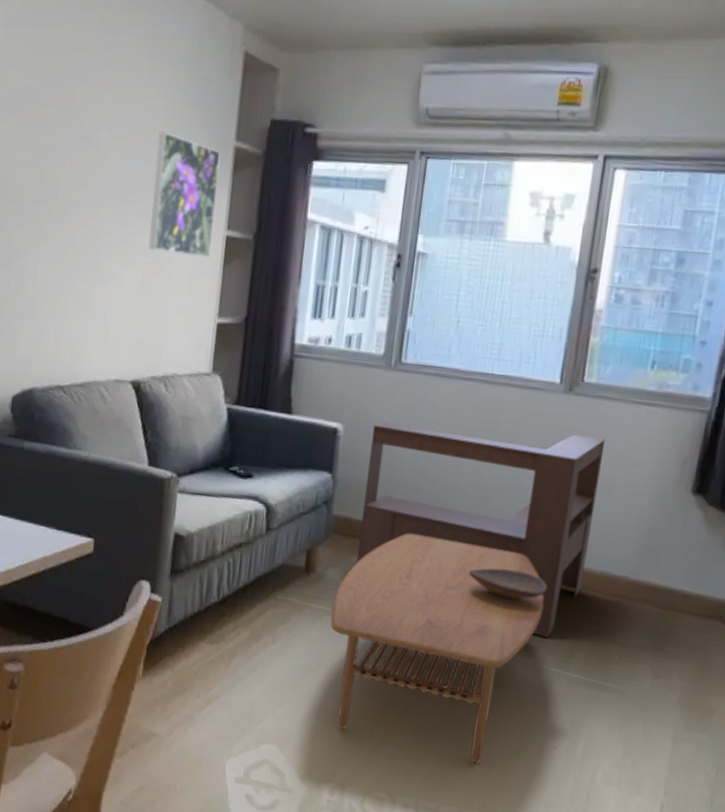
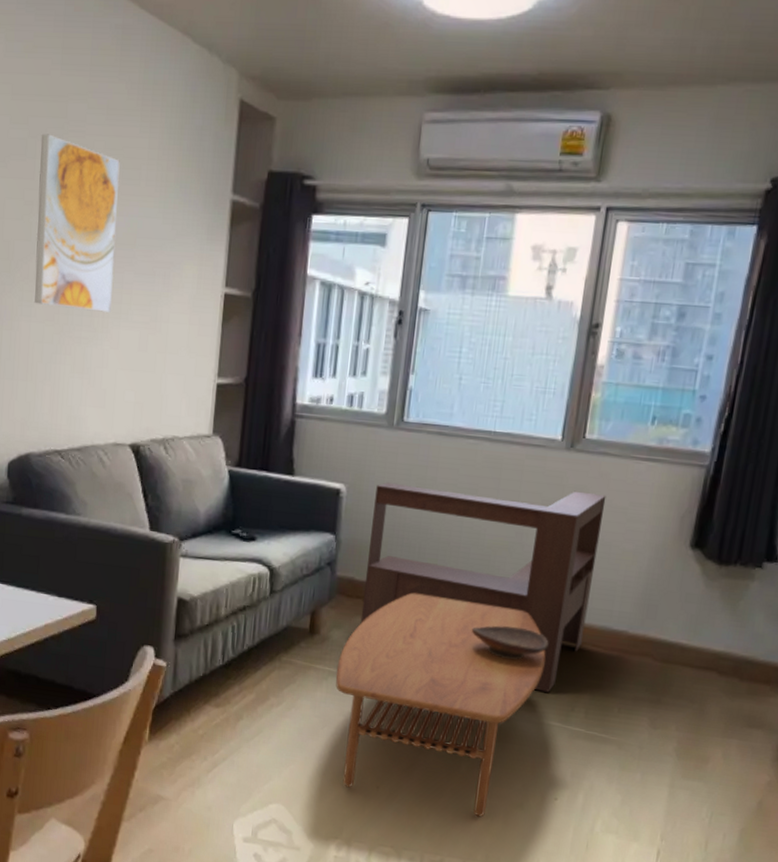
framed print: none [42,83,128,254] -> present [35,133,120,314]
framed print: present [148,132,221,259] -> none [145,184,217,317]

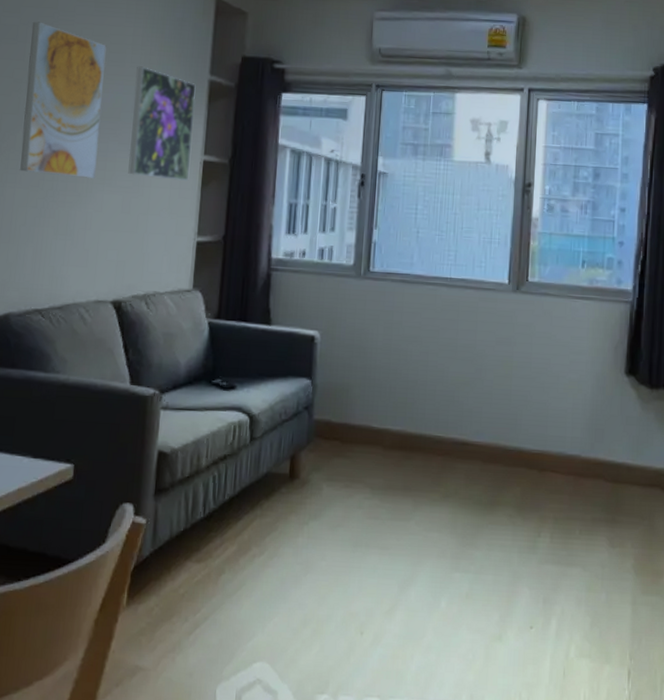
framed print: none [145,184,217,317] -> present [128,66,196,182]
coffee table: present [335,593,546,817] -> none [316,431,511,654]
bench: present [360,482,607,693] -> none [338,327,551,520]
decorative bowl: present [472,625,549,660] -> none [443,458,512,490]

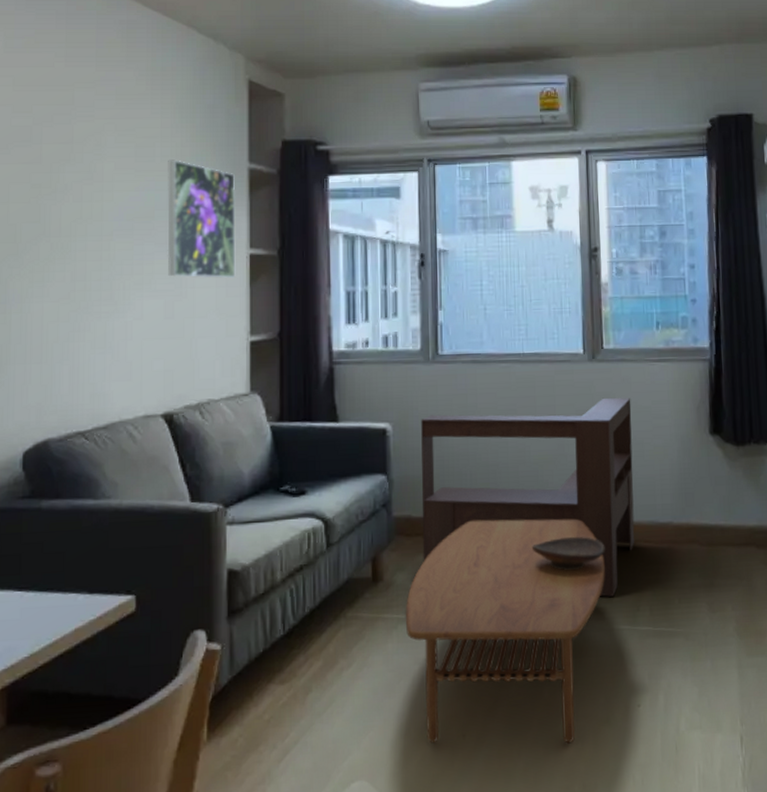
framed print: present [20,21,107,180] -> none [46,120,134,286]
coffee table: none [316,431,511,654] -> present [405,519,605,744]
bench: none [338,327,551,520] -> present [421,397,635,597]
decorative bowl: none [443,458,512,490] -> present [533,537,605,570]

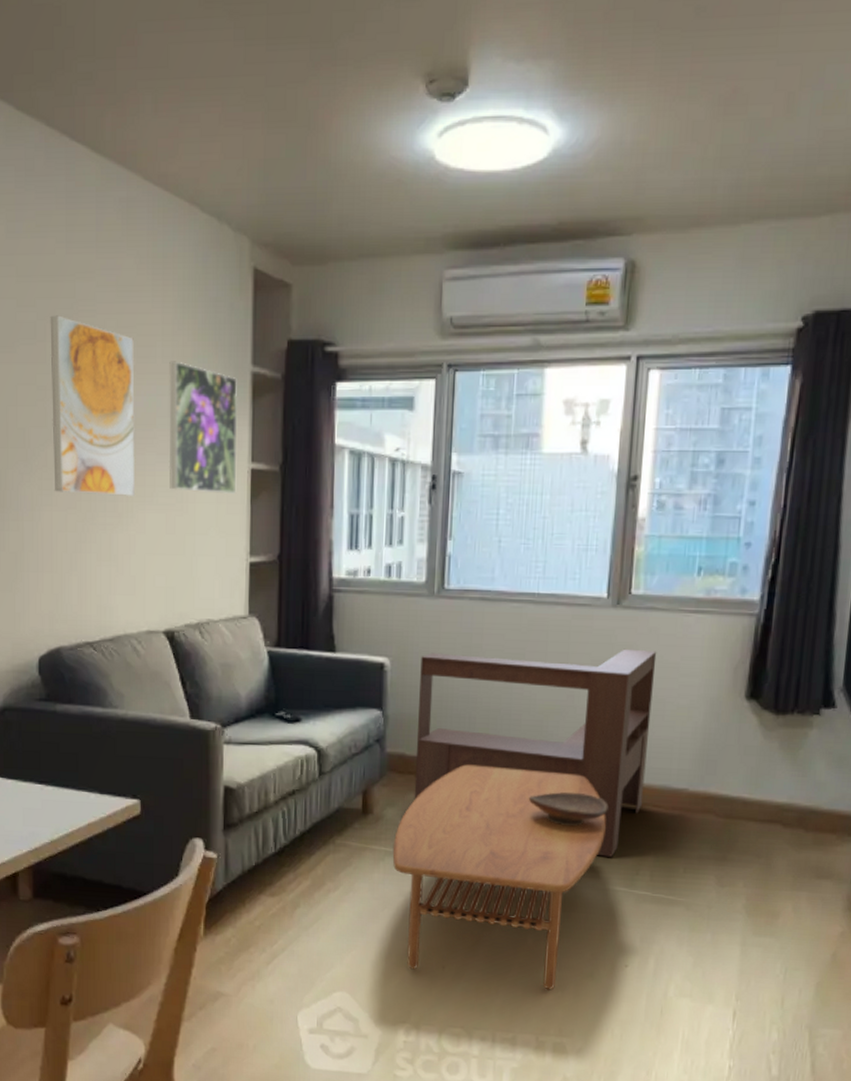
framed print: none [46,120,134,286] -> present [50,315,136,497]

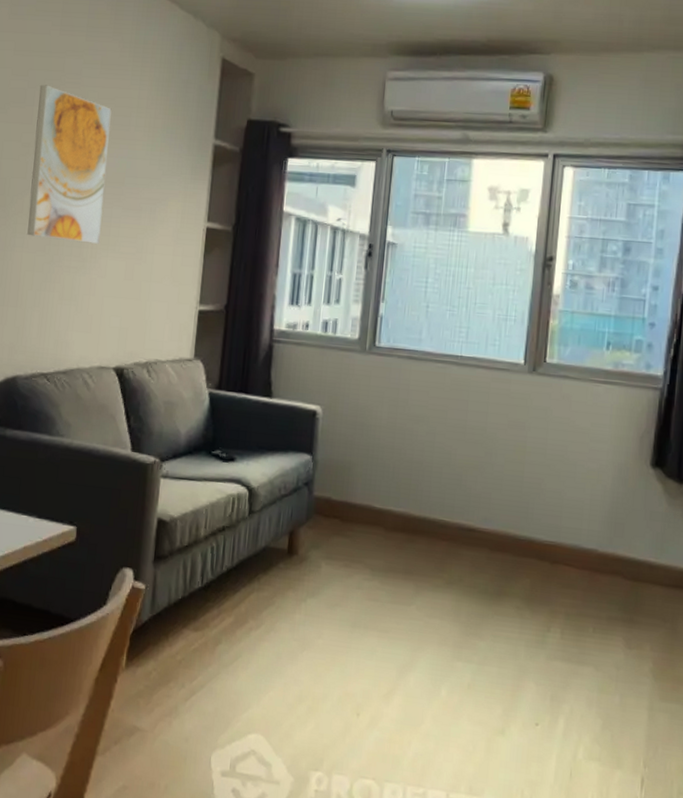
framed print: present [168,361,238,495] -> none [131,130,200,249]
coffee table: present [392,764,606,990] -> none [314,512,520,745]
bench: present [414,648,657,857] -> none [337,404,569,612]
decorative bowl: present [529,792,608,826] -> none [447,545,522,579]

